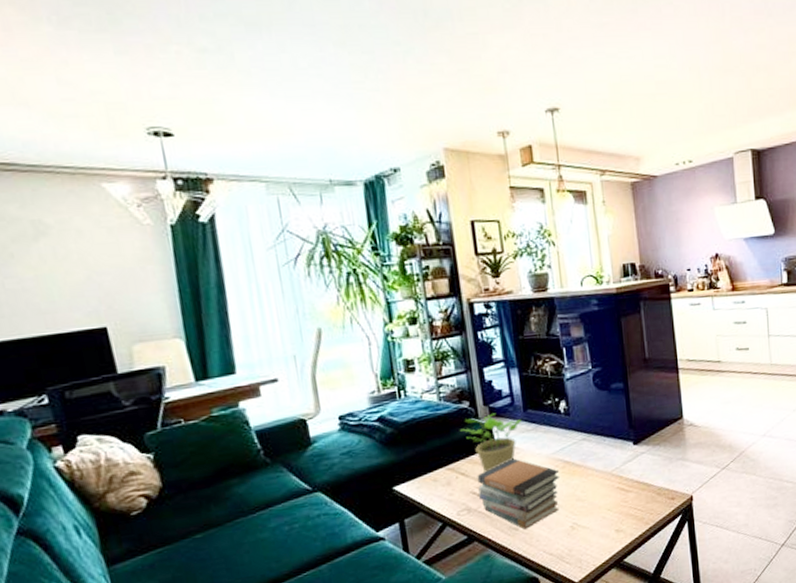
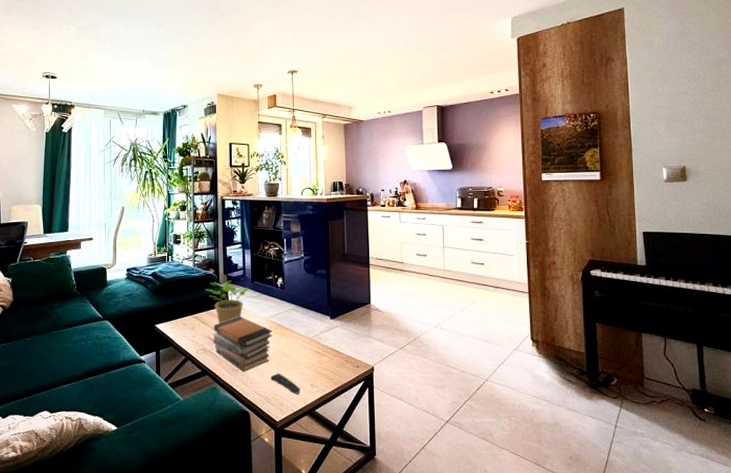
remote control: none [563,523,603,545] -> present [271,373,301,395]

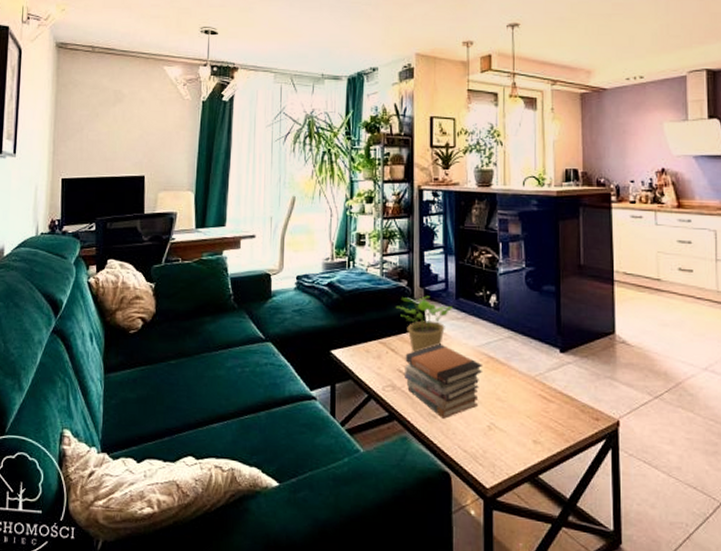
remote control: present [271,373,301,395] -> none [480,422,519,453]

